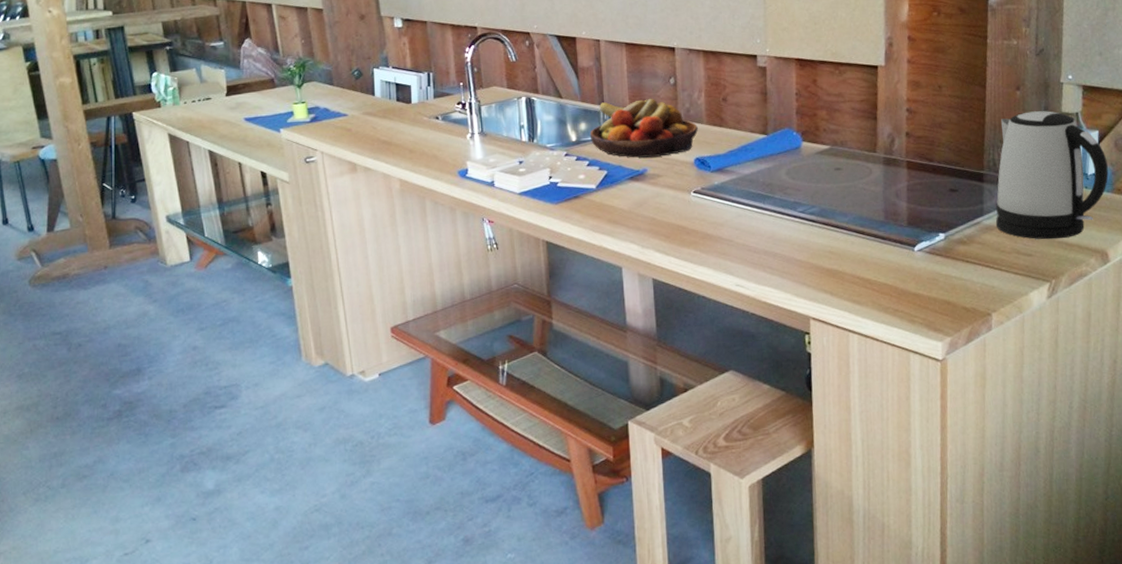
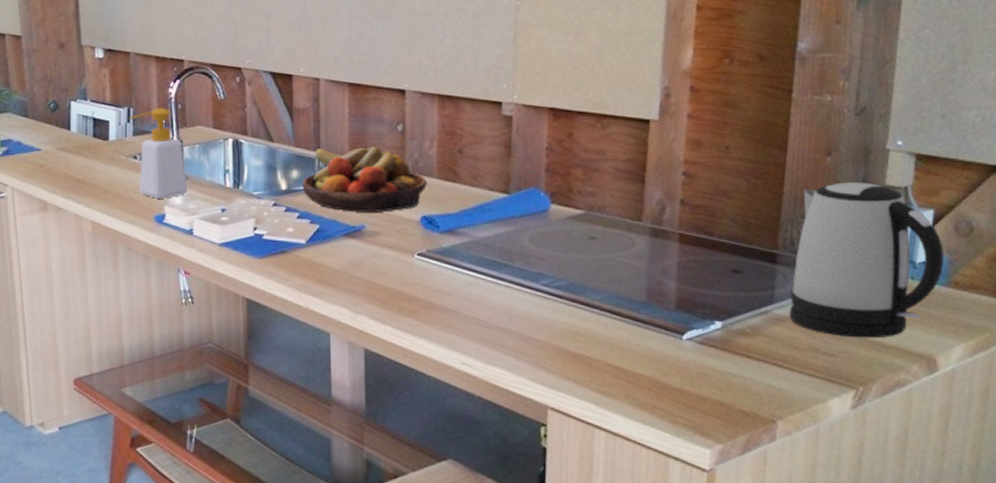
soap bottle: none [429,71,488,155] -> present [128,107,188,199]

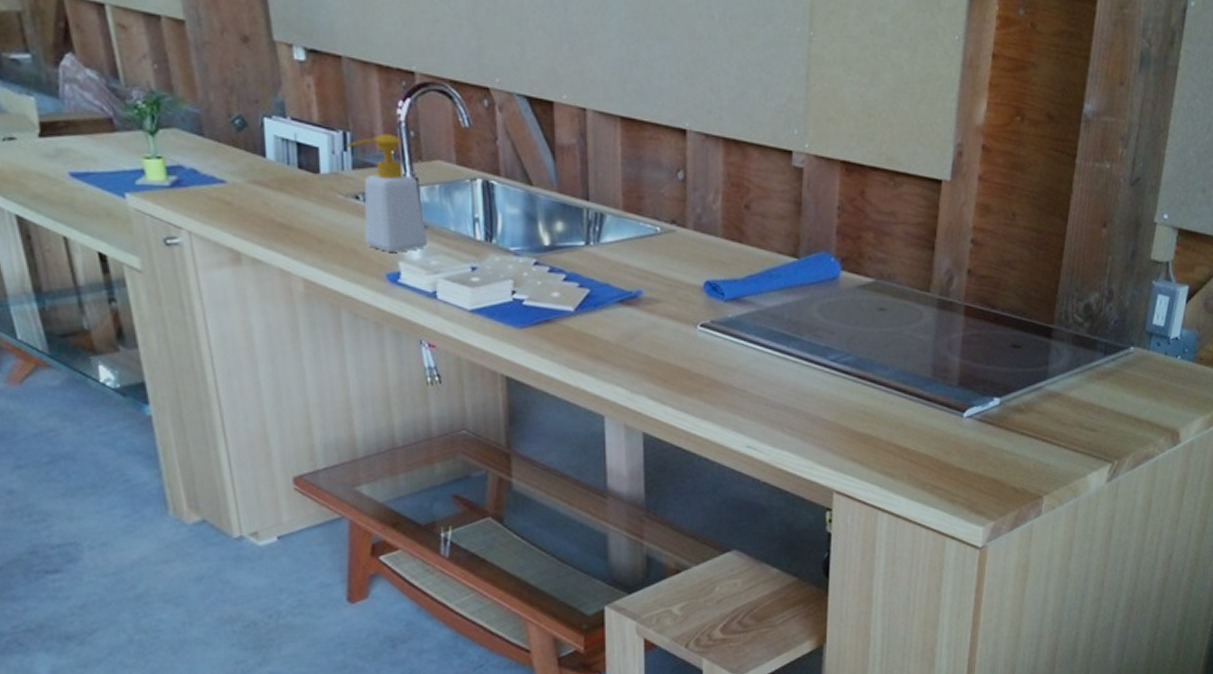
fruit bowl: present [302,146,428,214] -> none [568,195,712,277]
kettle: present [788,182,944,339] -> none [1059,255,1193,413]

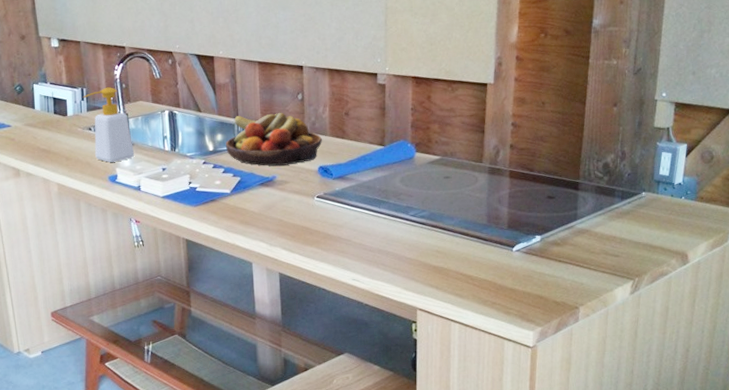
fruit bowl: none [568,195,712,277] -> present [225,112,323,166]

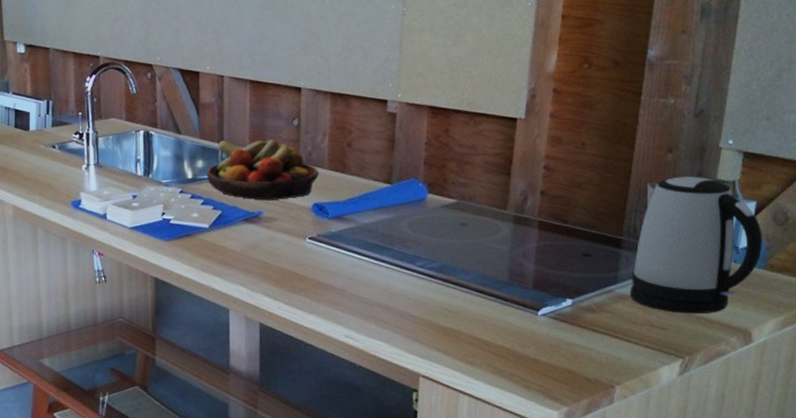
soap bottle: present [82,87,135,162] -> none [47,101,103,185]
kettle: none [587,126,693,242] -> present [629,177,762,314]

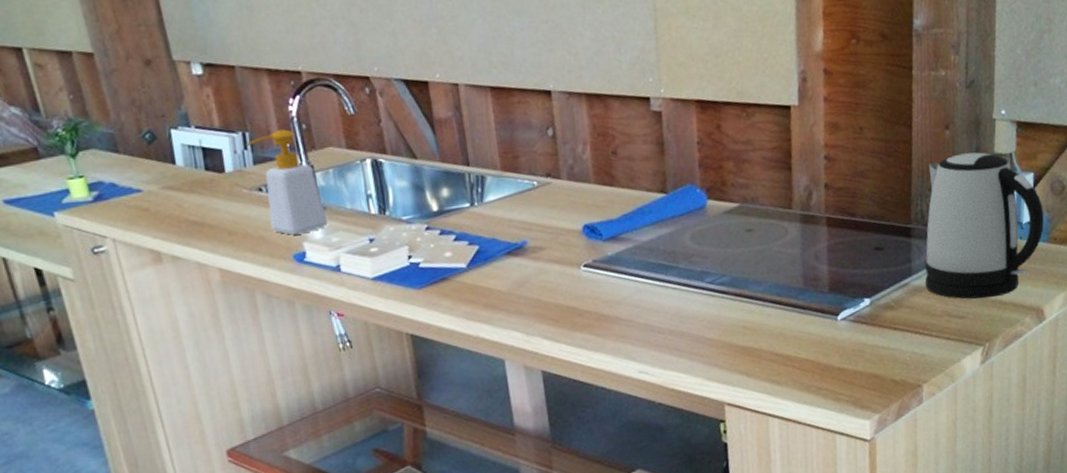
soap bottle: none [47,101,103,185] -> present [245,129,328,235]
fruit bowl: present [206,139,320,201] -> none [454,154,586,229]

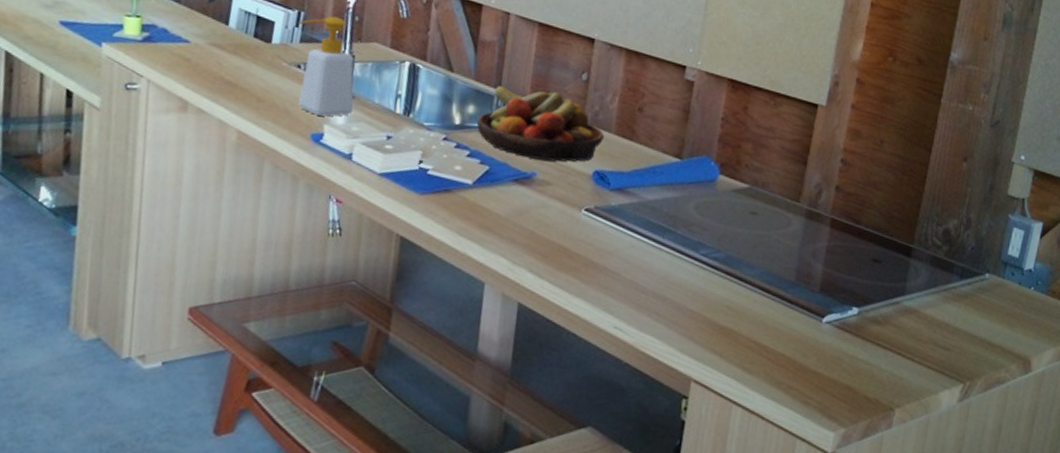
fruit bowl: none [454,154,586,229] -> present [476,86,605,162]
kettle: present [924,152,1044,300] -> none [916,187,1047,337]

